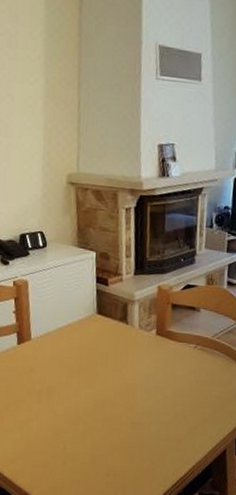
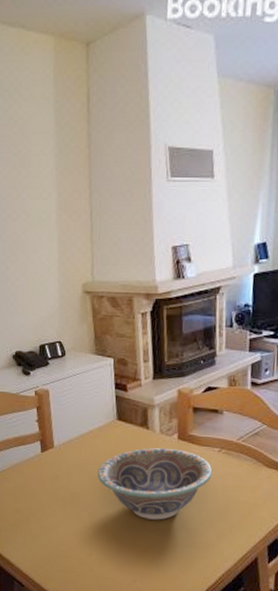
decorative bowl: none [75,342,188,414] -> present [97,448,213,520]

